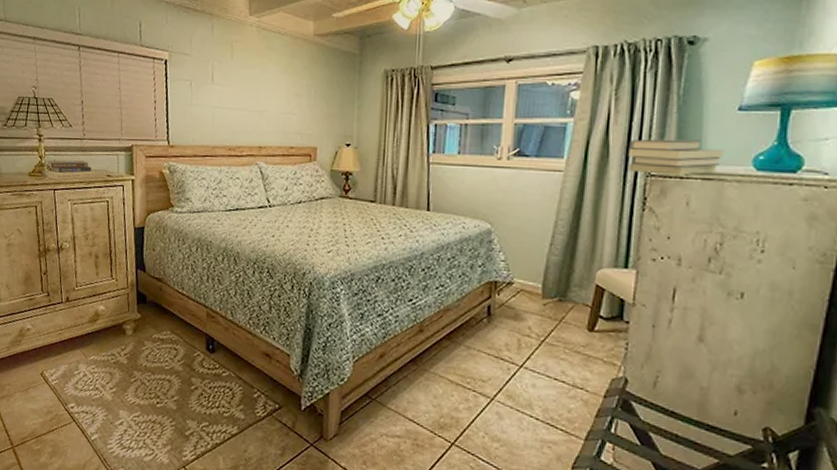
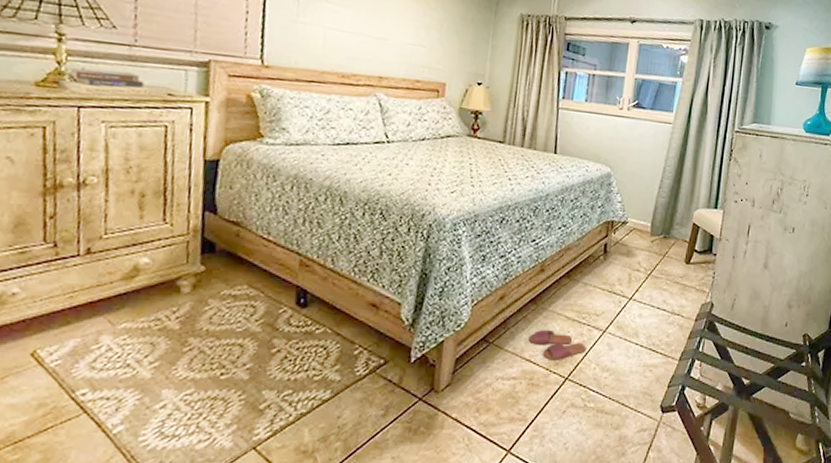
slippers: none [410,391,473,424] -> present [528,329,587,360]
books: present [628,139,724,176] -> none [721,101,786,133]

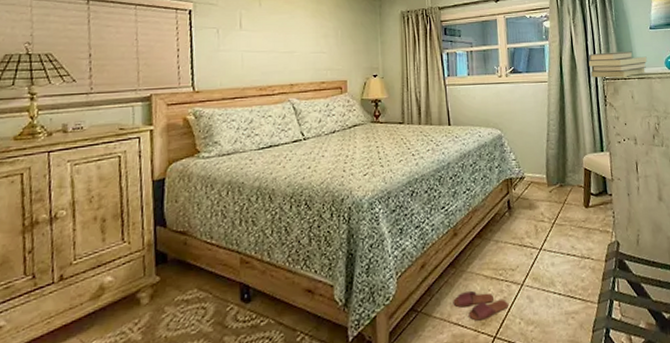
books: present [57,68,151,96] -> none [31,116,105,141]
books: none [721,101,786,133] -> present [588,51,647,78]

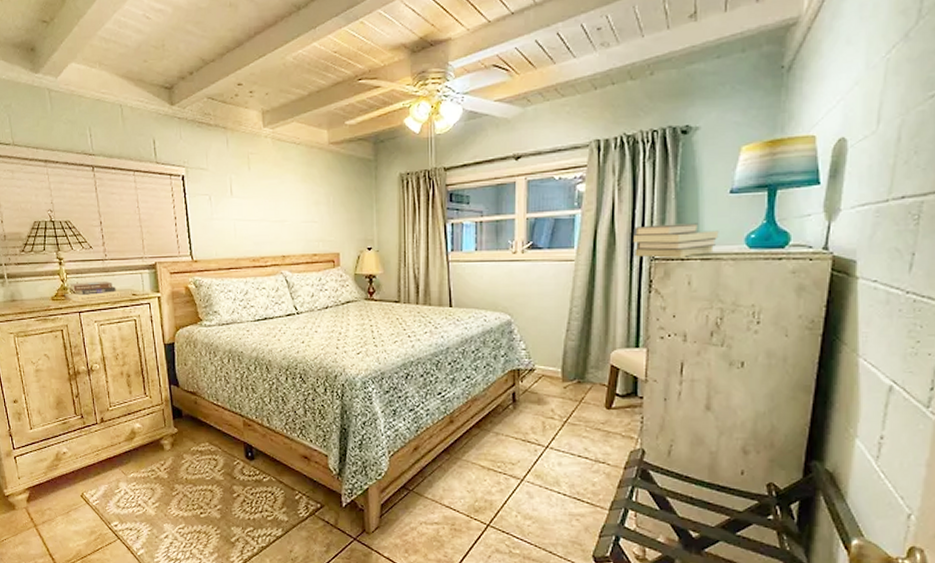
books: none [31,116,105,141] -> present [64,281,121,303]
slippers: present [453,290,509,321] -> none [446,478,505,508]

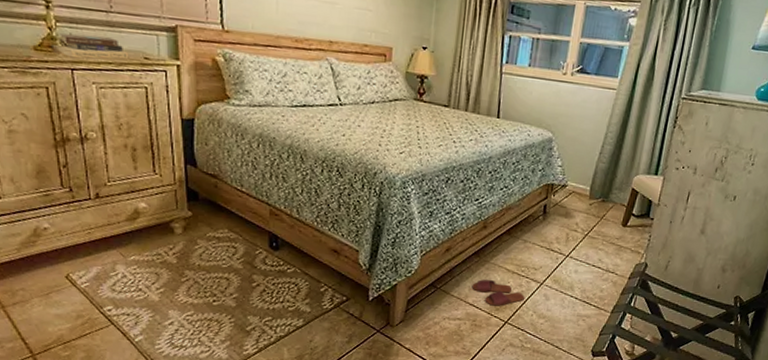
slippers: none [446,478,505,508] -> present [472,279,525,306]
books: present [633,223,719,258] -> none [667,66,738,101]

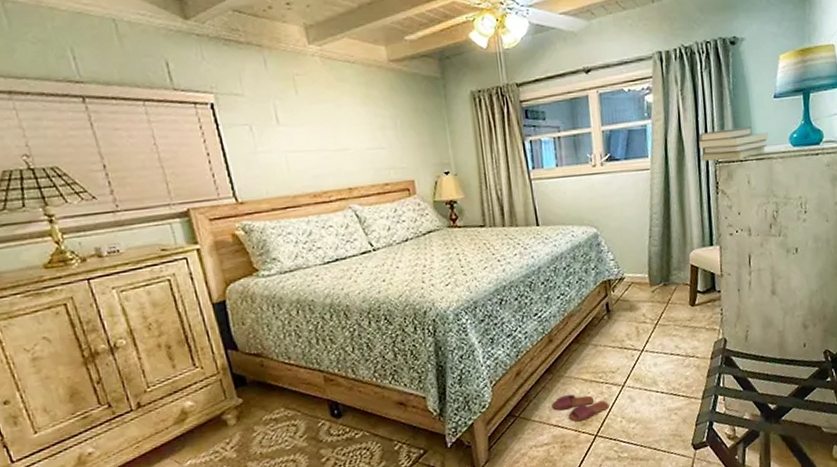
books: present [52,33,129,60] -> none [62,237,146,268]
books: none [667,66,738,101] -> present [699,126,769,162]

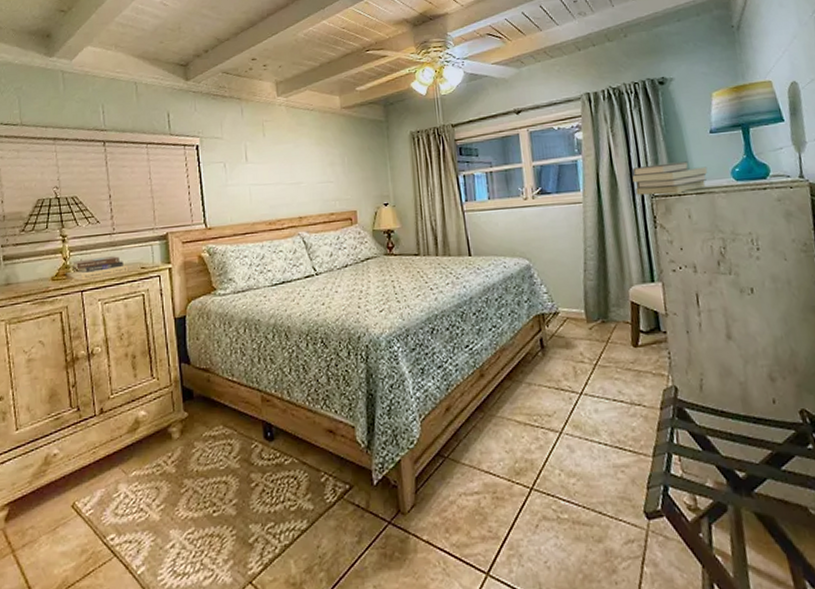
books: none [62,237,146,268] -> present [66,256,129,281]
slippers: present [551,394,609,422] -> none [482,436,546,470]

